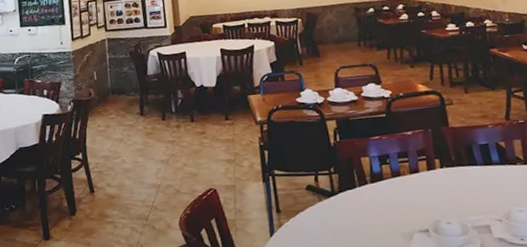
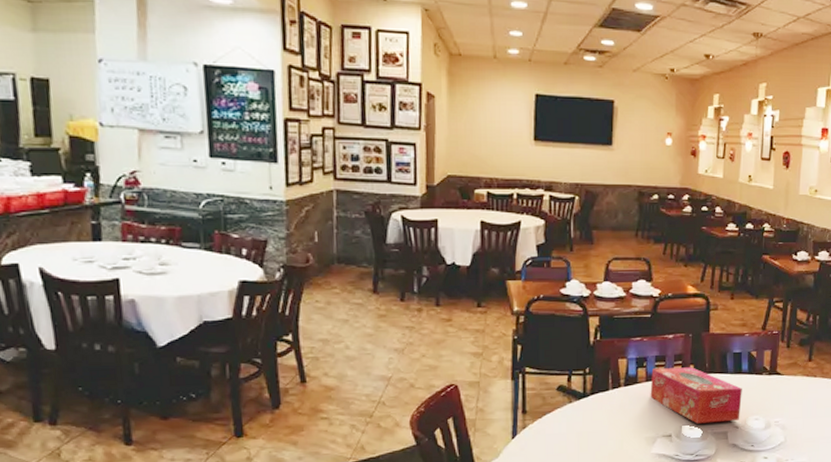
tissue box: none [396,161,501,218] -> present [650,367,742,424]

